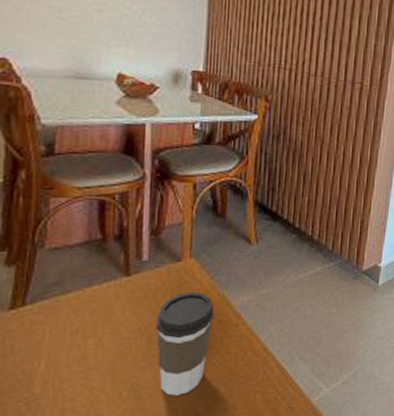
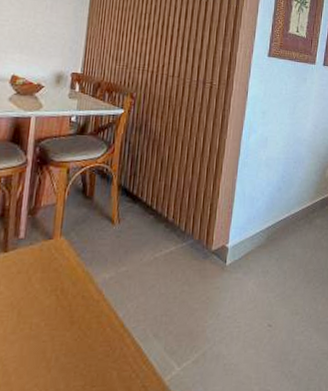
coffee cup: present [155,291,214,396] -> none [25,268,79,371]

